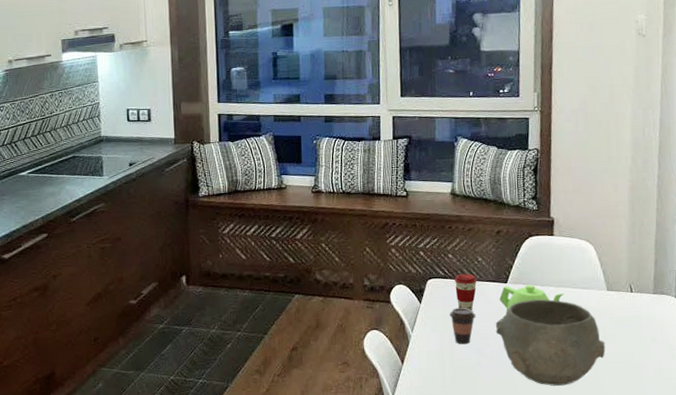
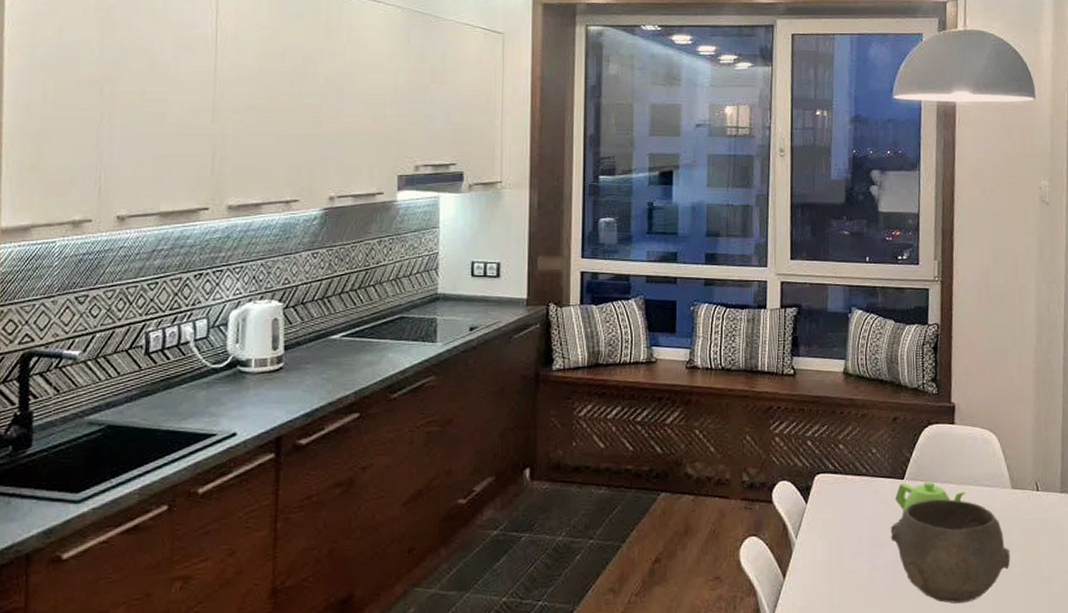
coffee cup: present [450,307,476,345] -> none [839,508,868,554]
coffee cup: present [454,274,477,311] -> none [845,468,871,513]

